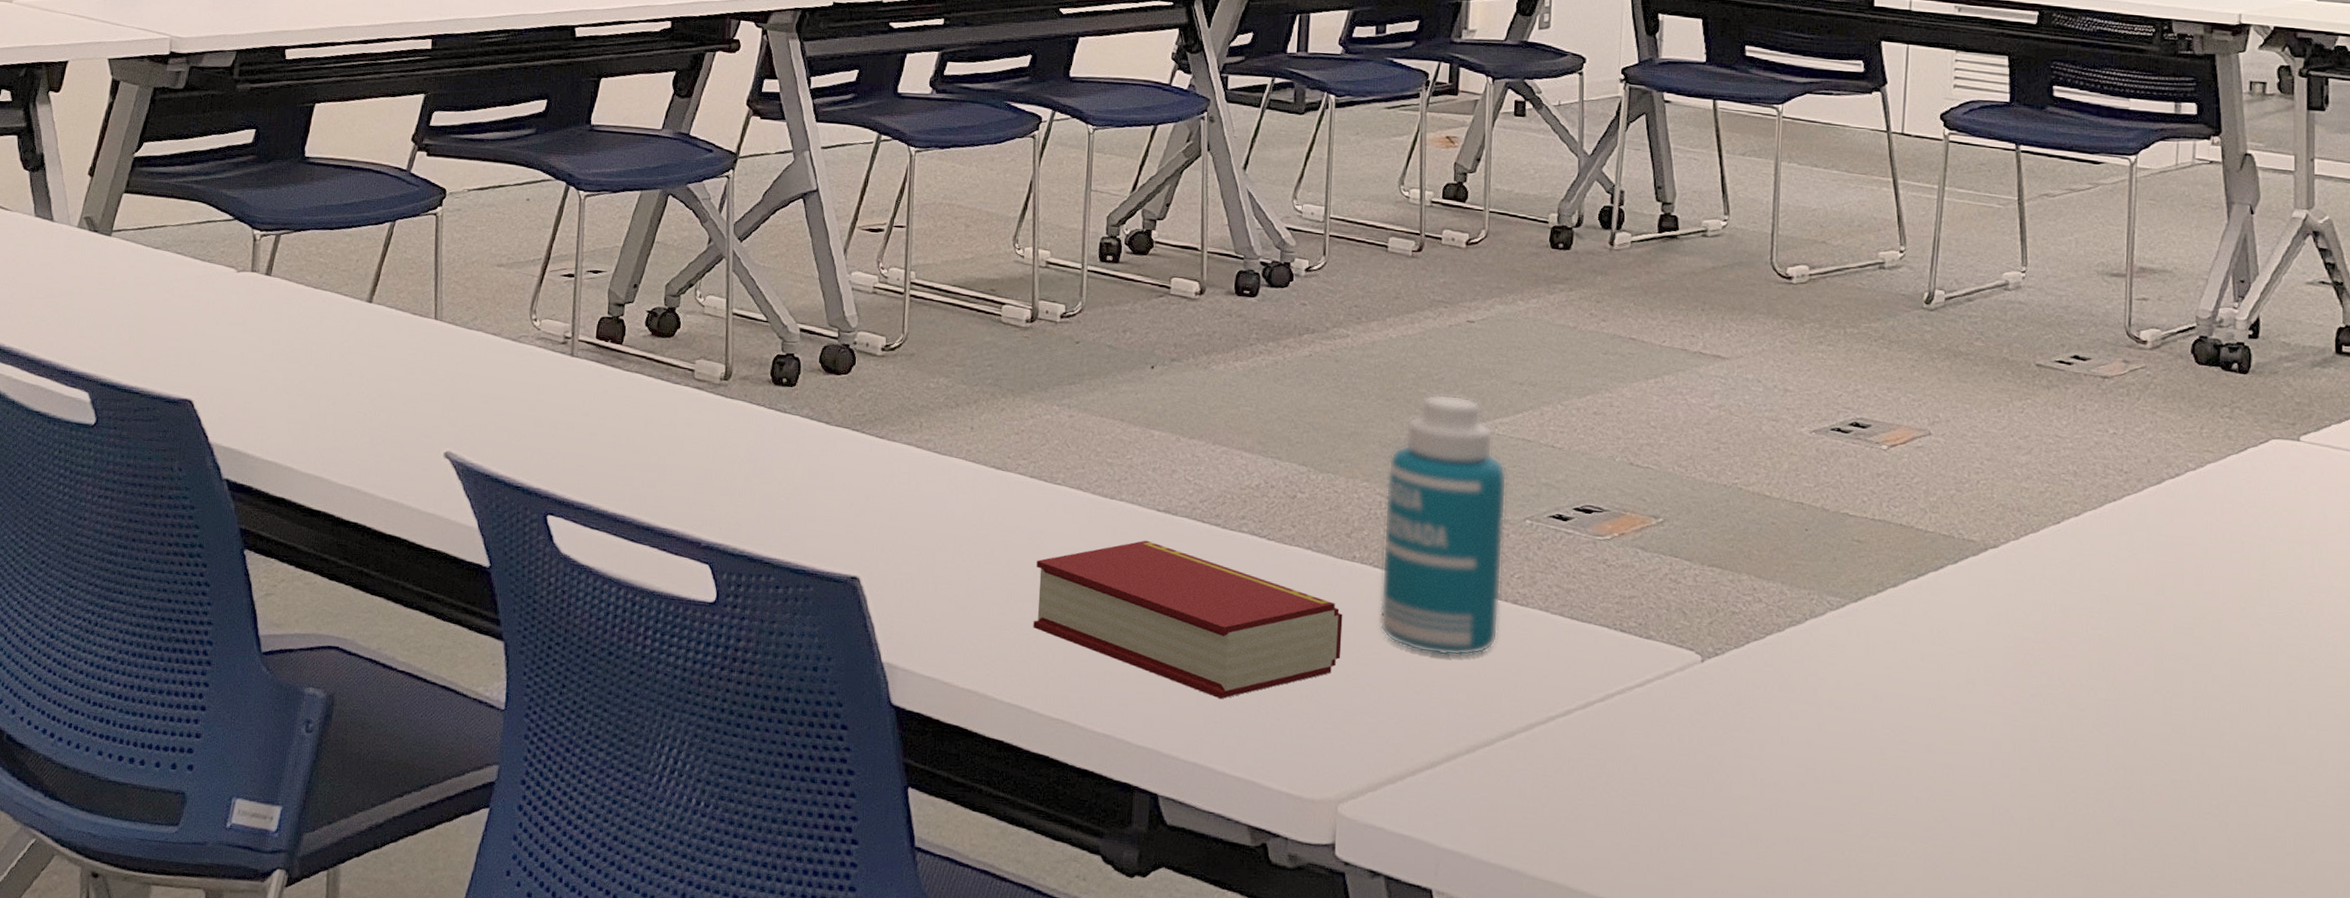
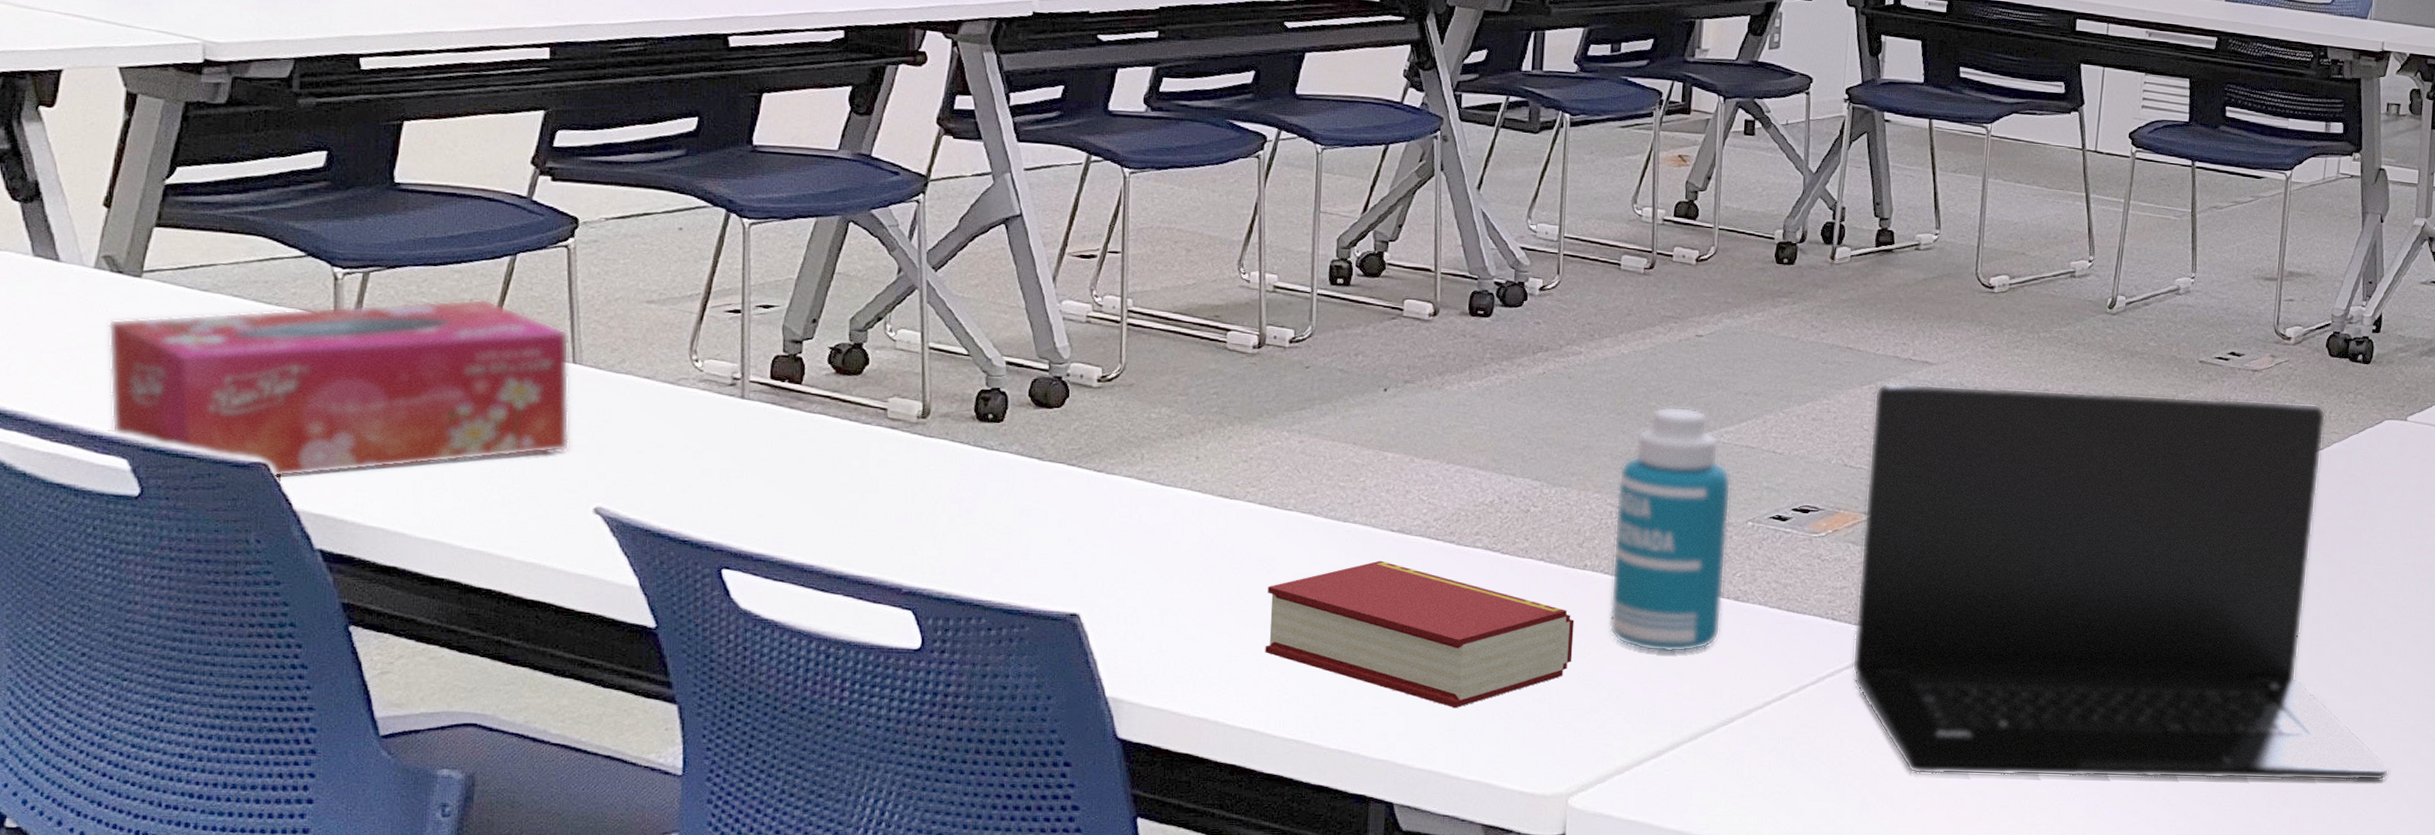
tissue box: none [79,259,433,414] -> present [107,299,570,478]
laptop: none [1644,376,2306,868] -> present [1852,382,2390,781]

